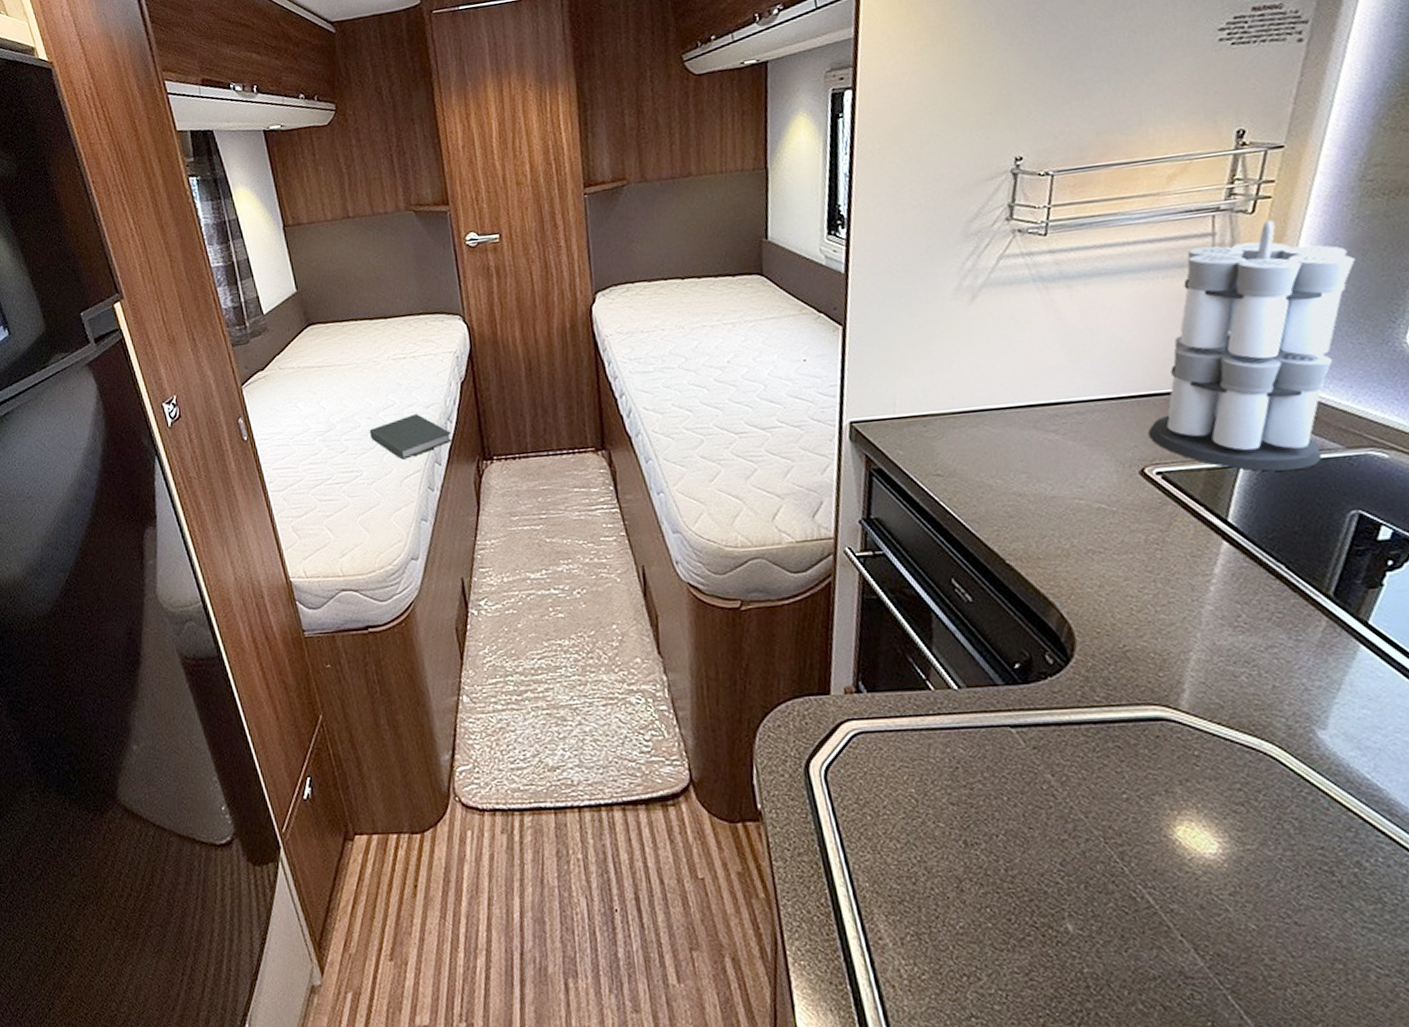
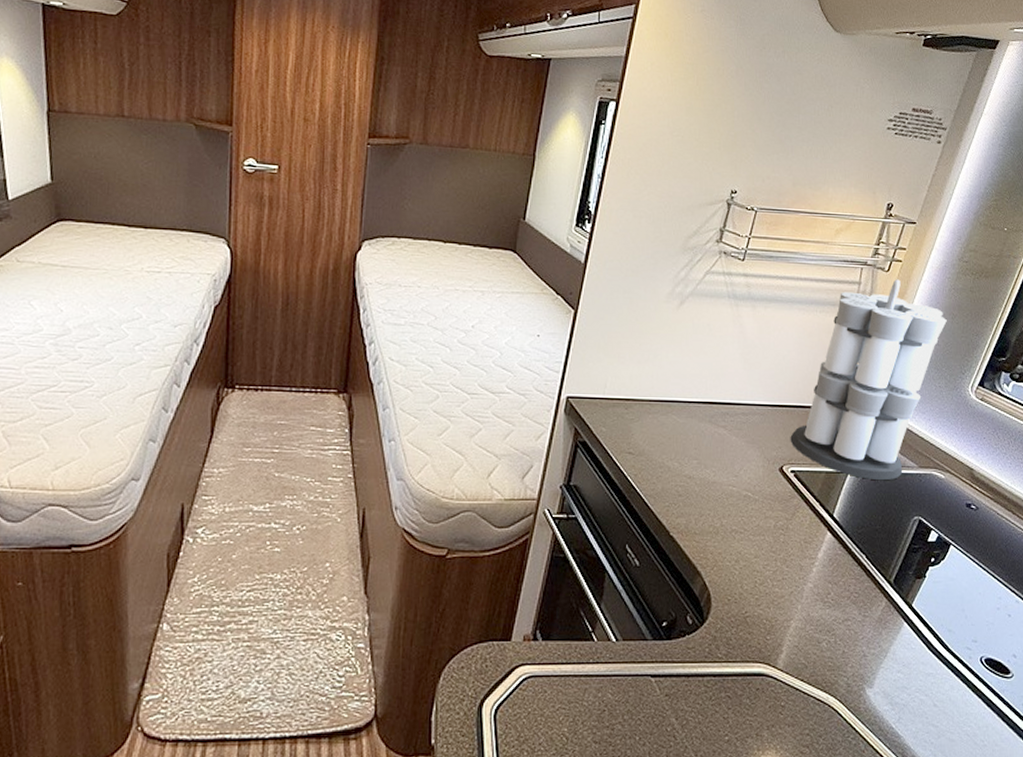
book: present [369,414,452,460] -> none [107,331,196,376]

